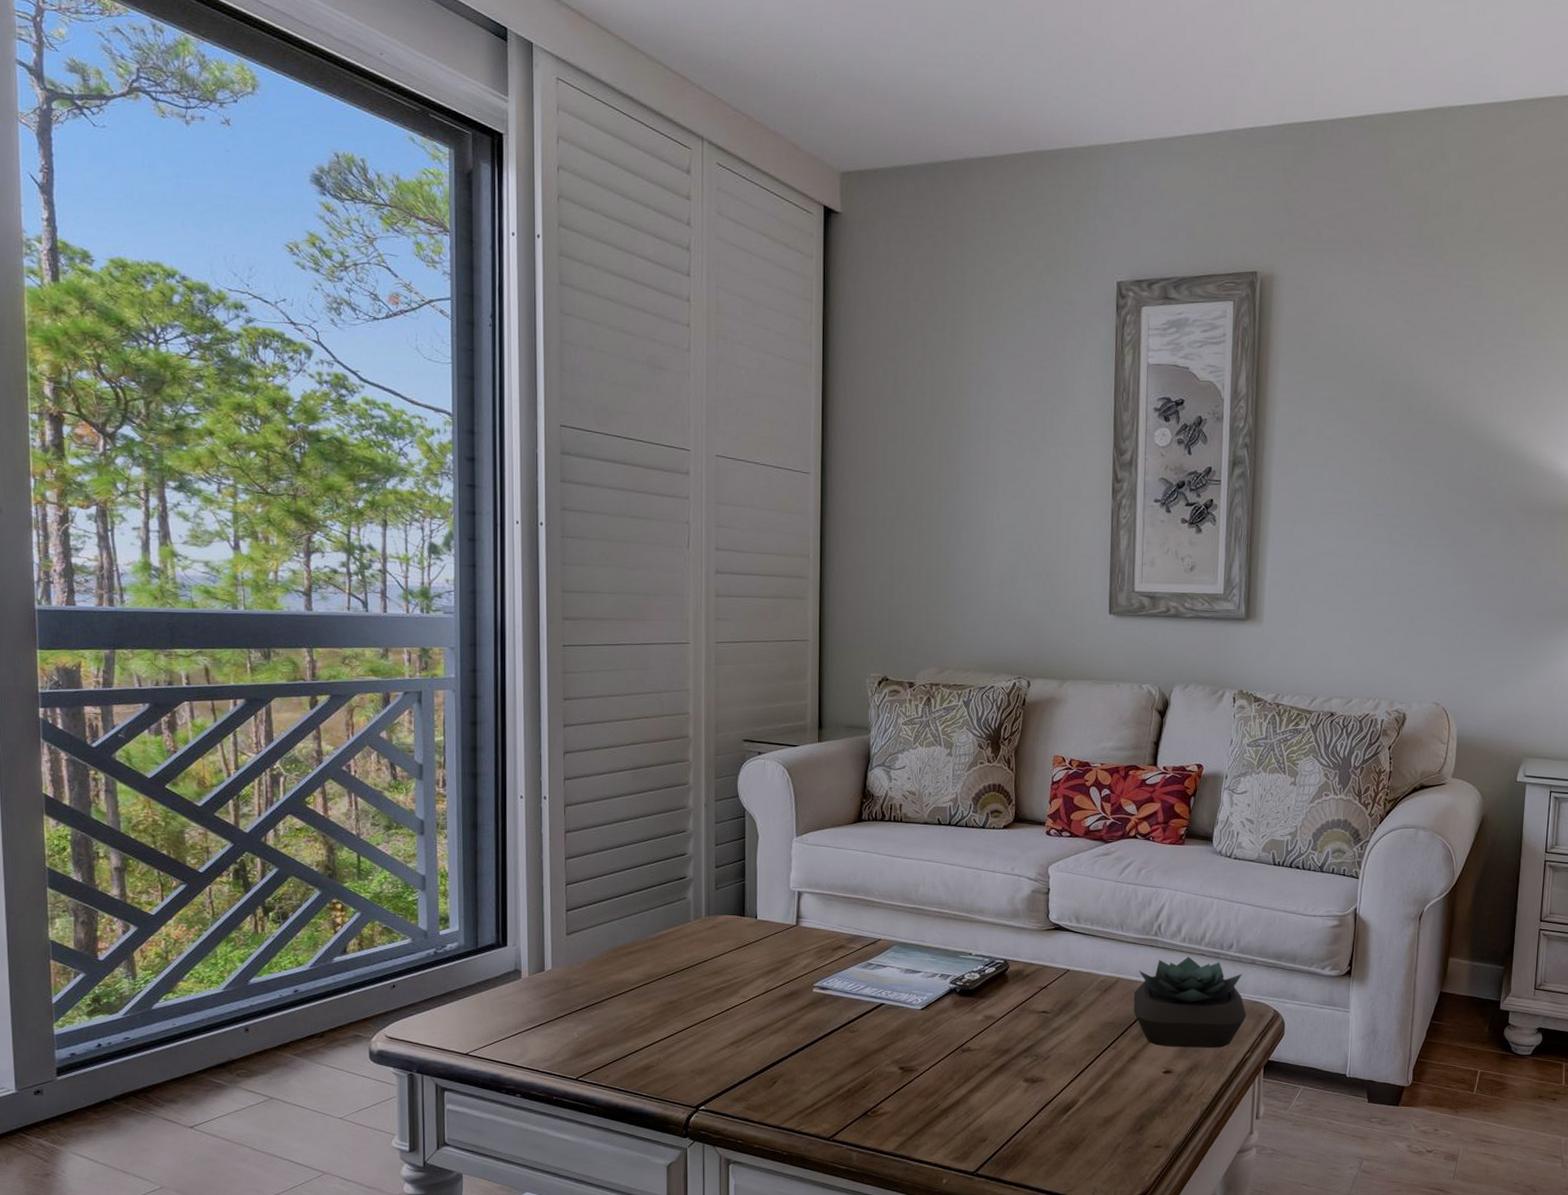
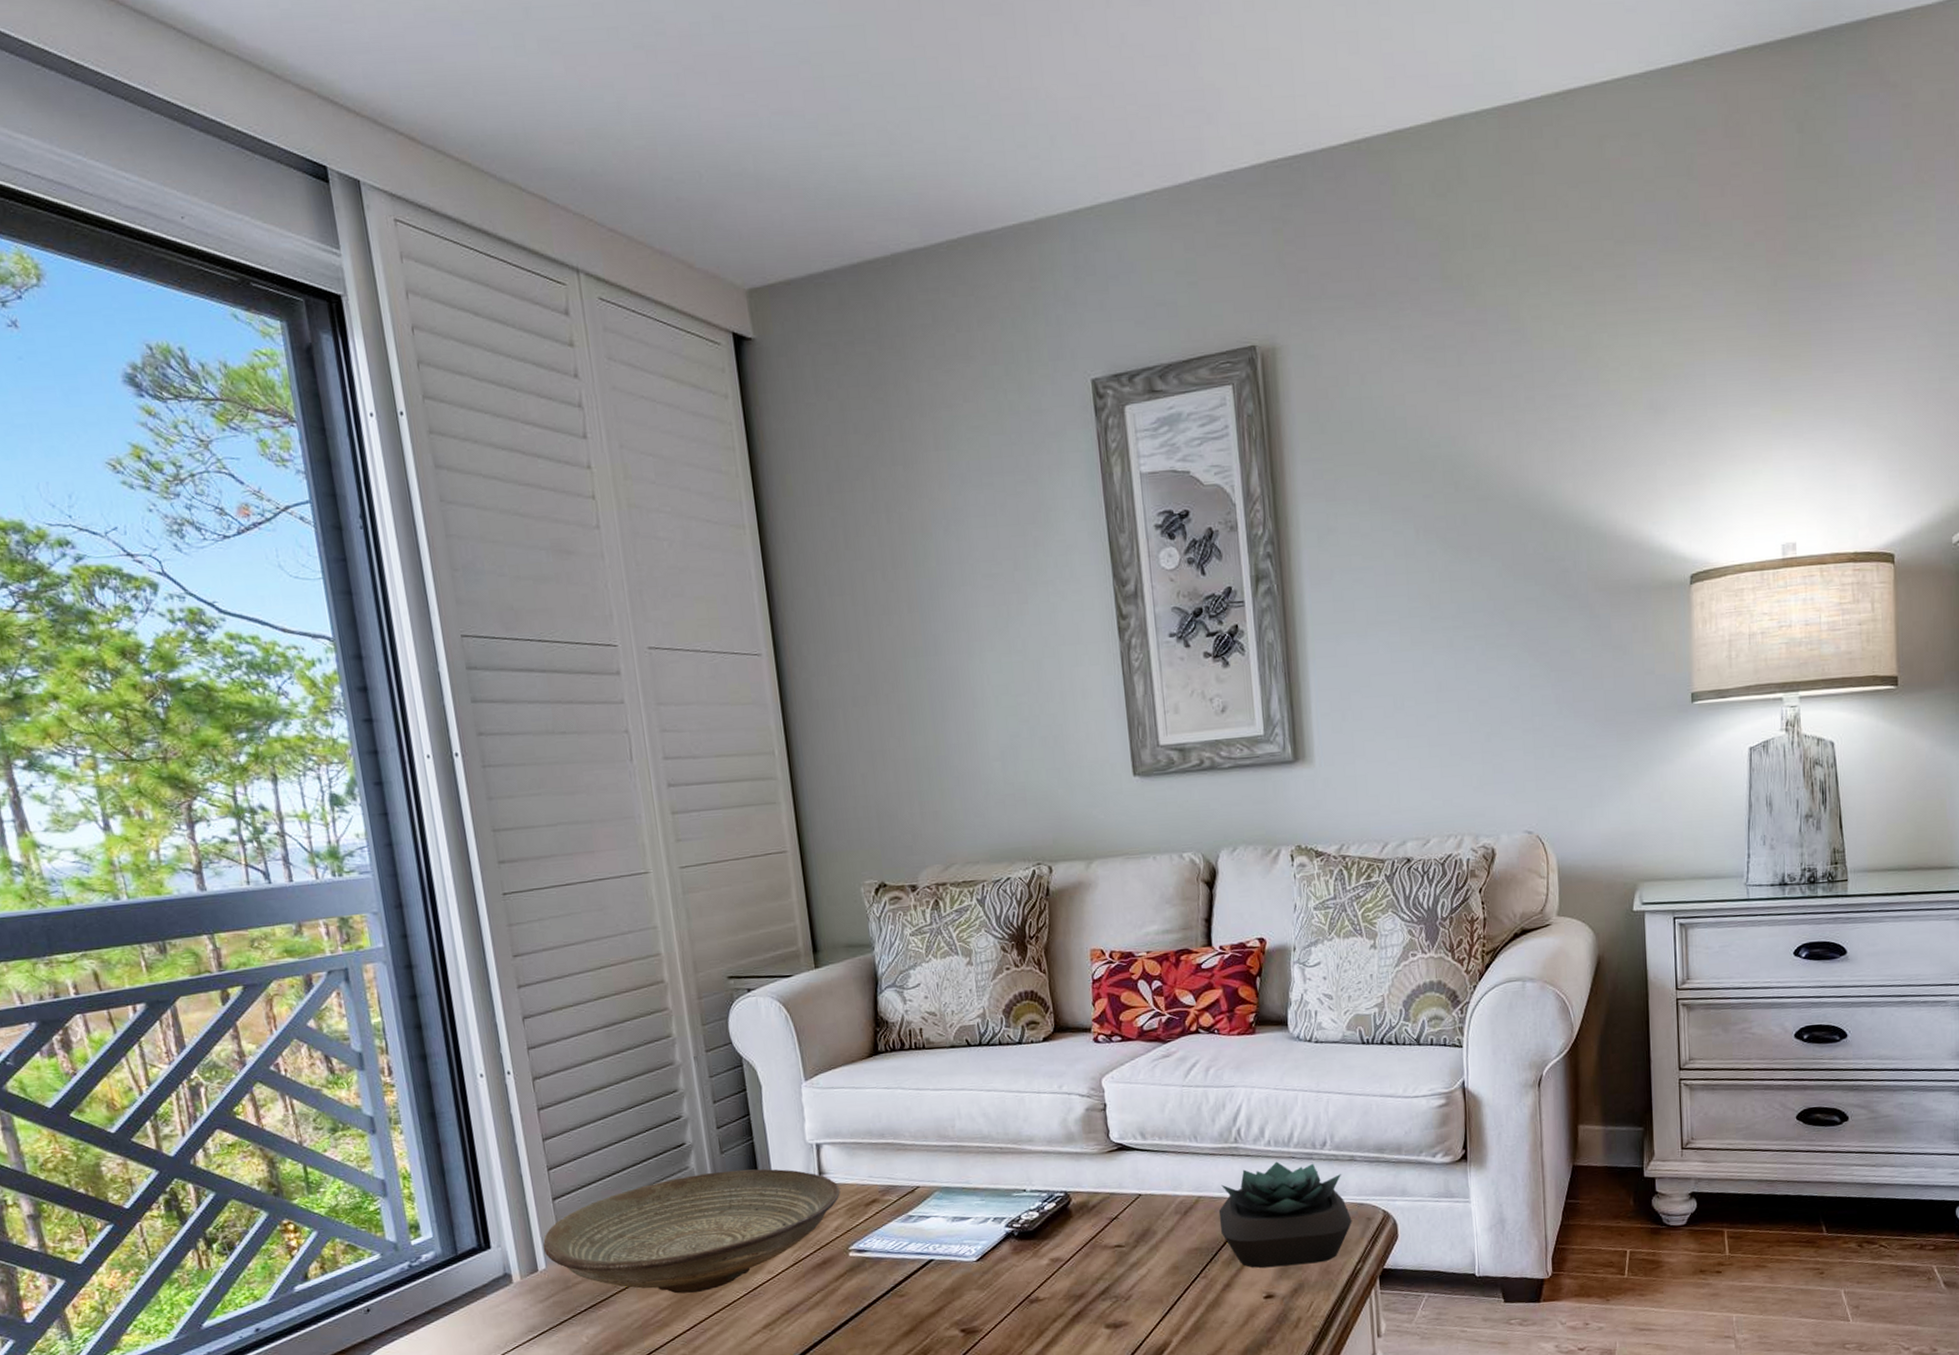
decorative bowl: none [552,904,813,1006] -> present [543,1168,840,1294]

